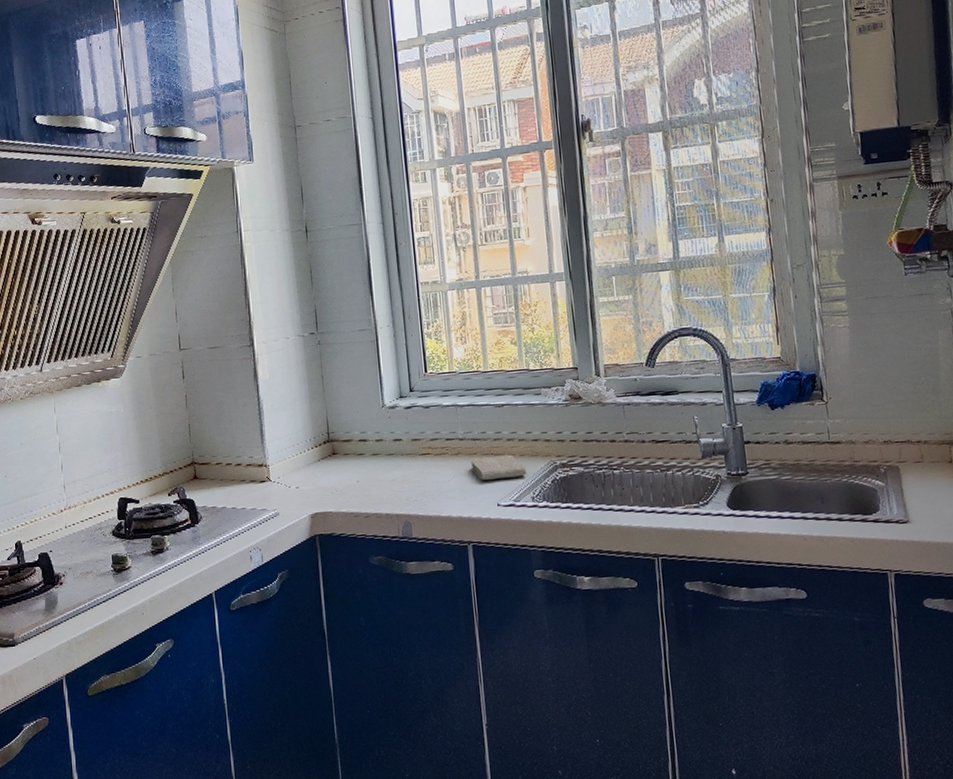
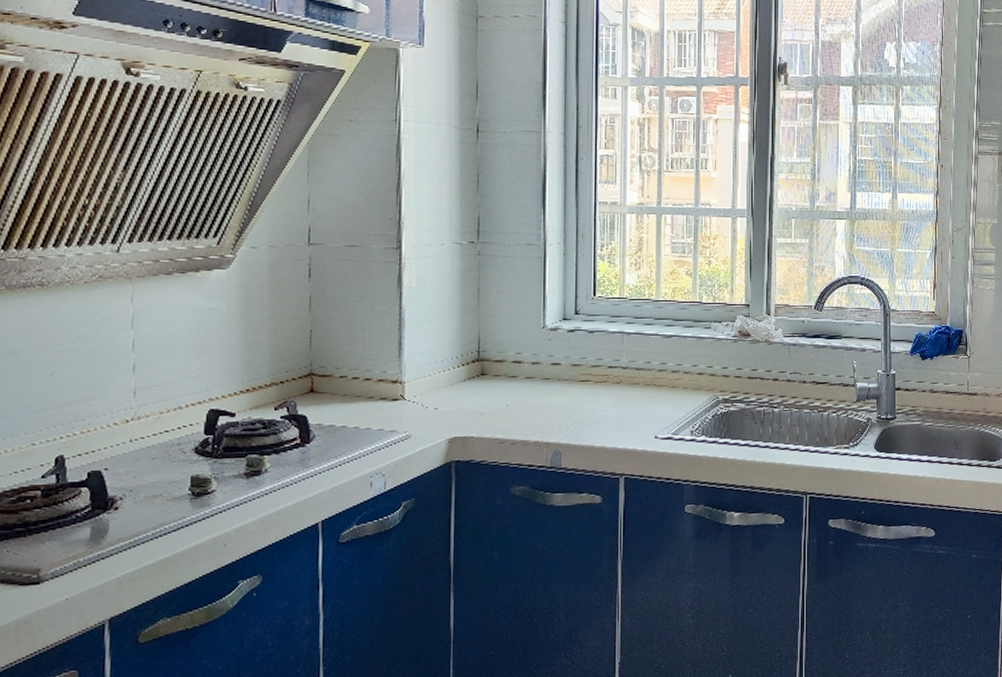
washcloth: present [470,454,527,481] -> none [631,387,688,412]

